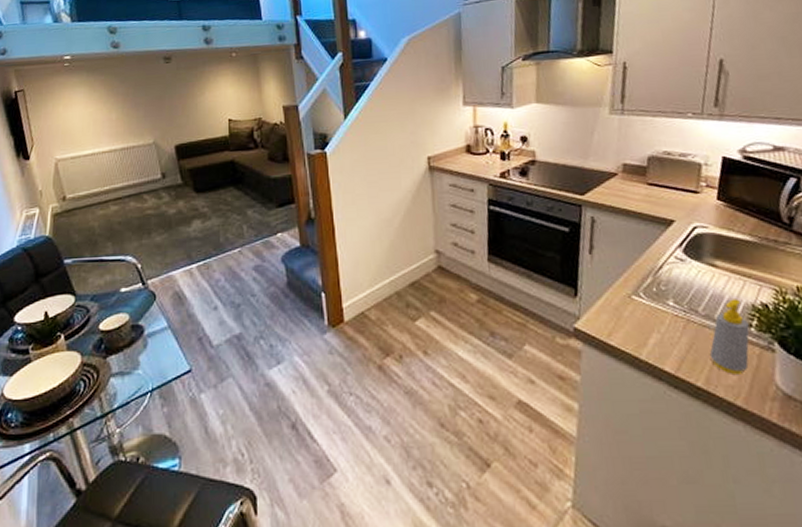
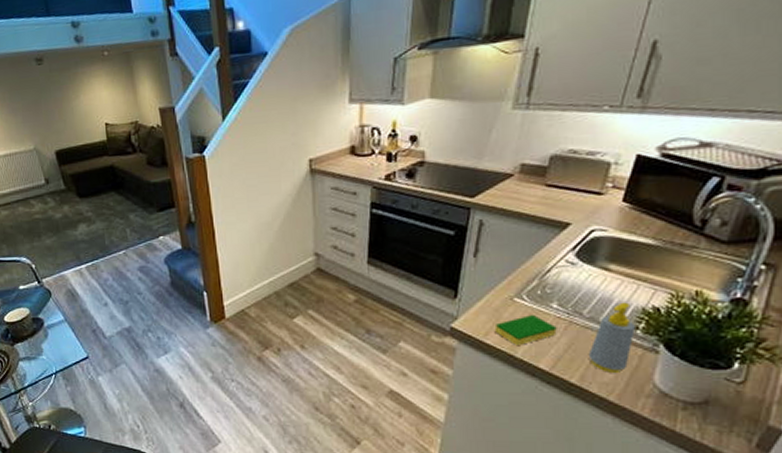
dish sponge: none [616,313,677,346] -> present [494,315,557,345]

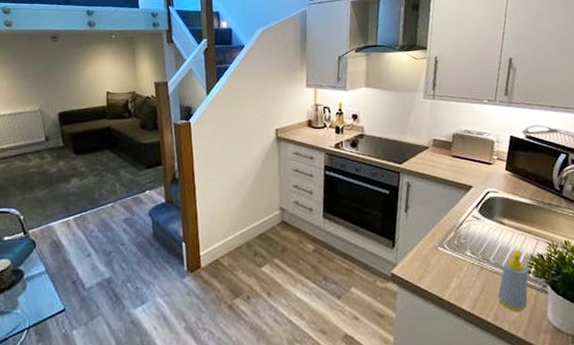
dish sponge: present [494,315,557,345] -> none [425,262,473,289]

